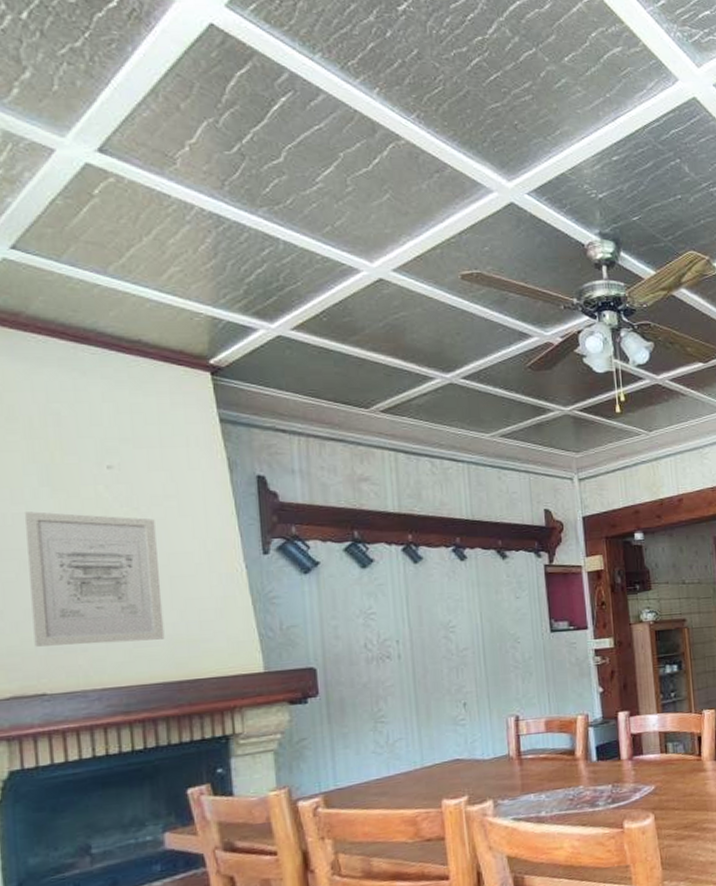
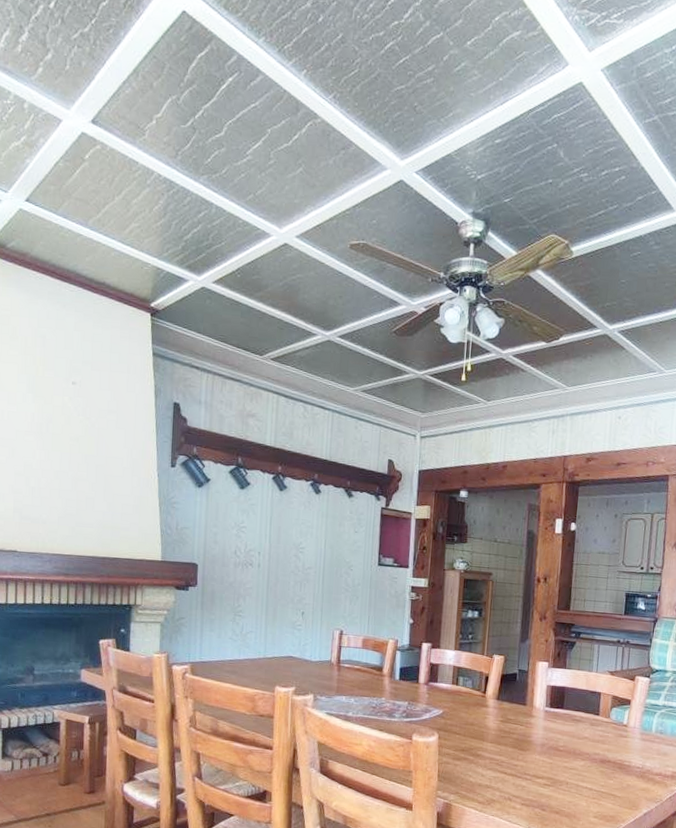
wall art: present [25,511,165,647] -> none [13,411,100,523]

